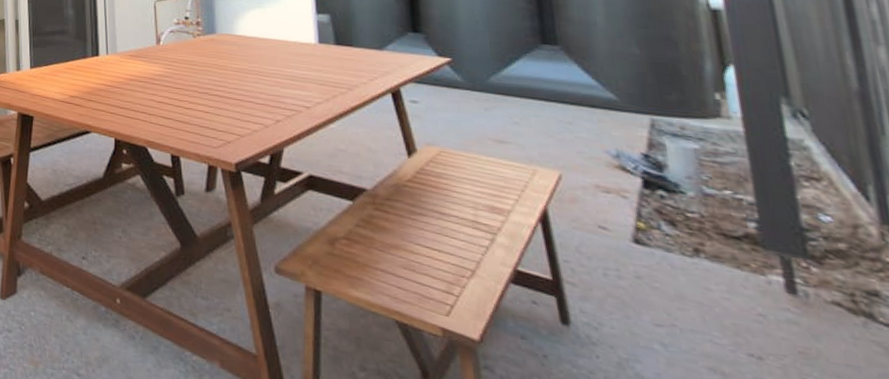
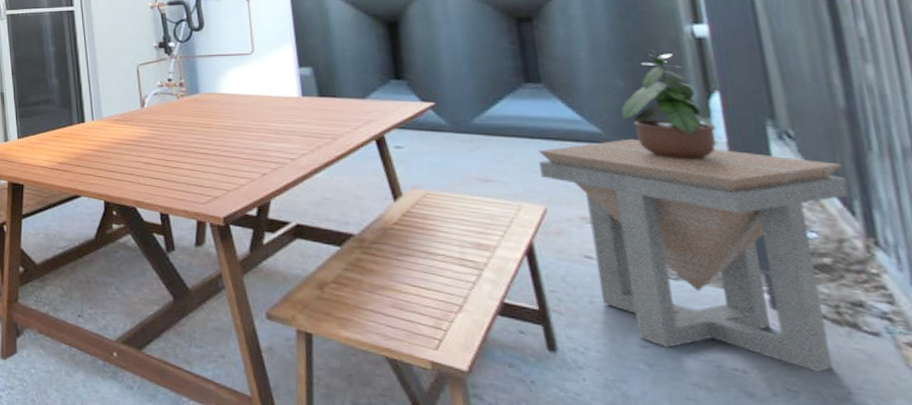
side table: none [554,107,863,363] -> present [538,138,849,372]
potted plant: none [636,19,733,134] -> present [621,50,718,160]

